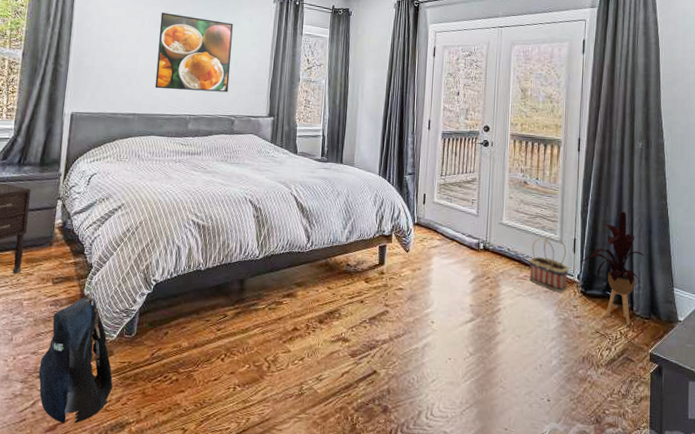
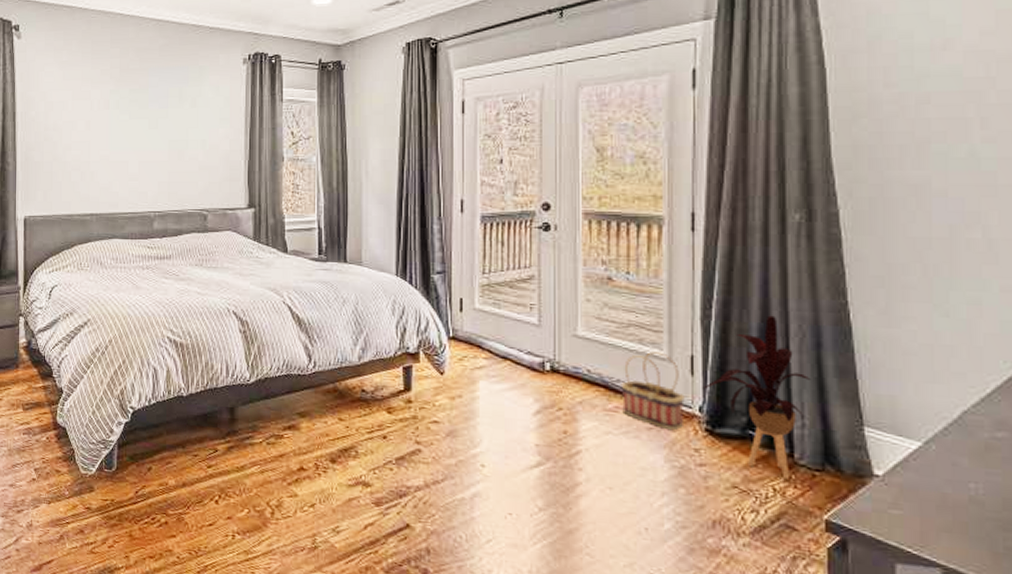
backpack: present [38,293,113,424] -> none [18,421,97,565]
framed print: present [155,12,233,93] -> none [111,90,197,183]

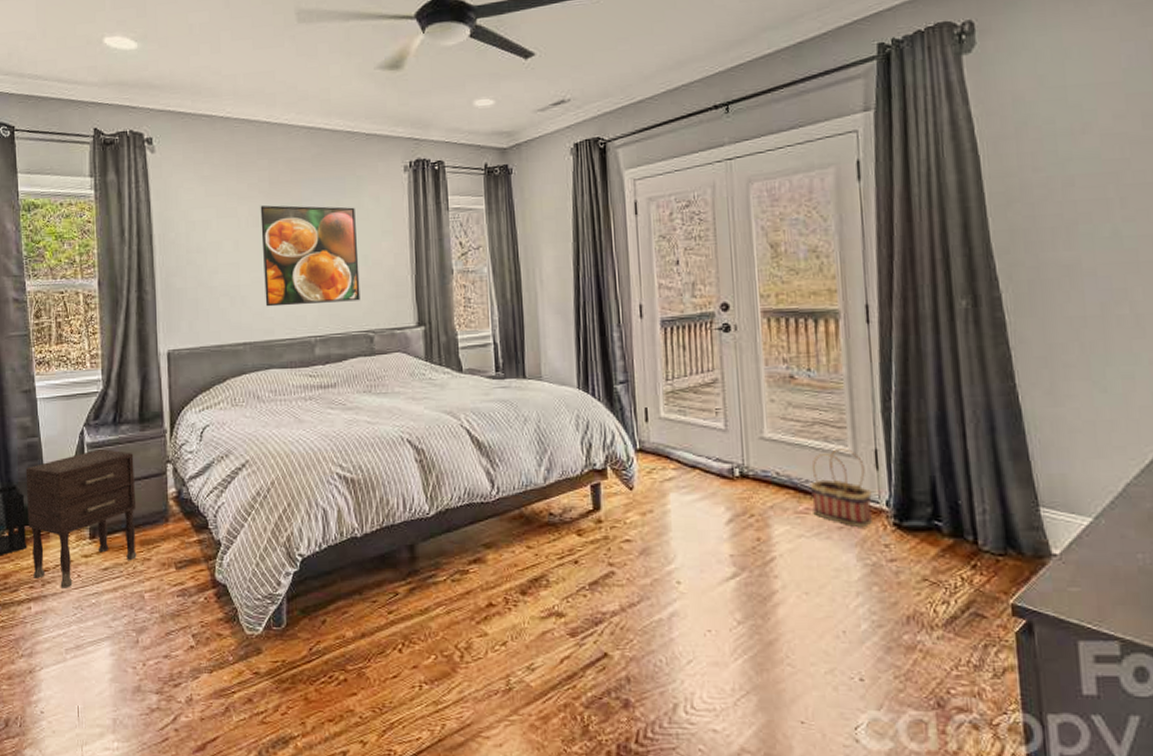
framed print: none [111,90,197,183] -> present [260,205,361,307]
house plant: present [702,315,810,480] -> none [887,403,988,568]

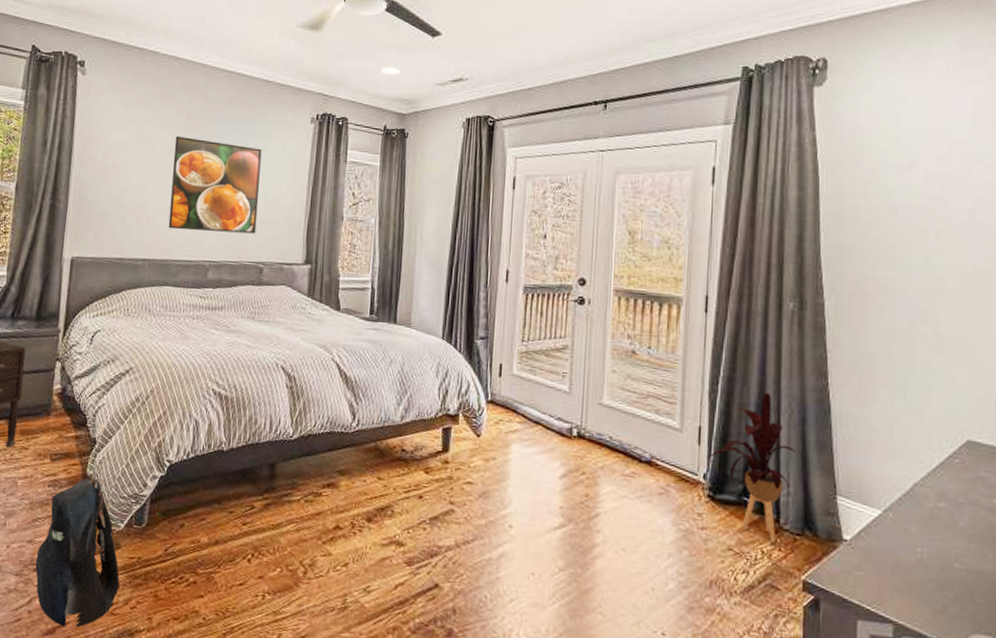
backpack: none [175,578,267,742] -> present [35,474,120,628]
basket: present [809,449,872,528] -> none [638,422,692,496]
house plant: none [887,403,988,568] -> present [707,392,796,543]

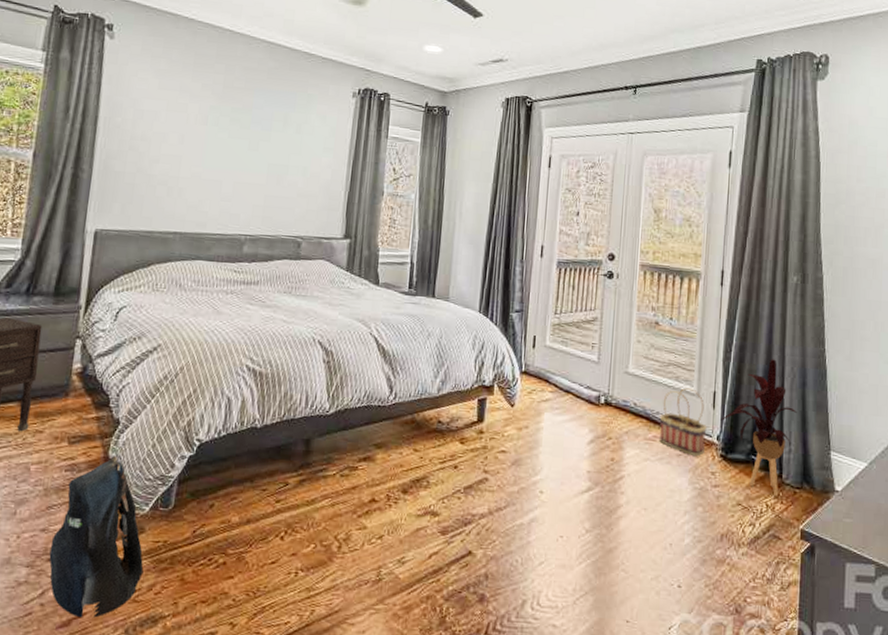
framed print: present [168,136,262,234] -> none [201,106,302,208]
basket: none [638,422,692,496] -> present [659,388,707,457]

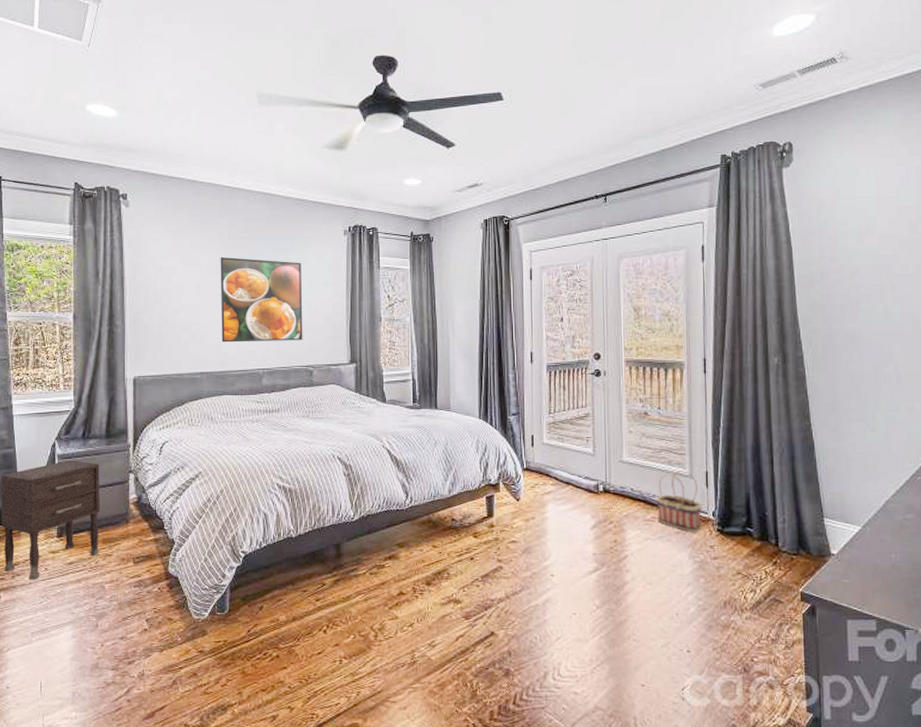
backpack: present [49,456,144,618] -> none [130,571,210,710]
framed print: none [201,106,302,208] -> present [220,257,303,343]
house plant: present [720,359,797,497] -> none [714,437,788,564]

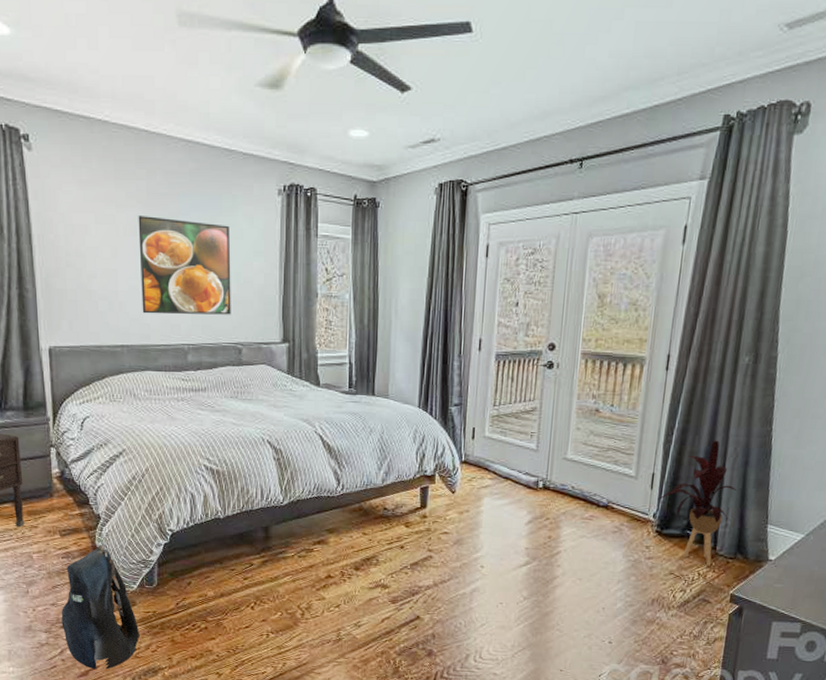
backpack: none [130,571,210,710] -> present [61,545,140,670]
basket: present [656,471,702,533] -> none [595,471,644,533]
house plant: none [714,437,788,564] -> present [658,440,737,567]

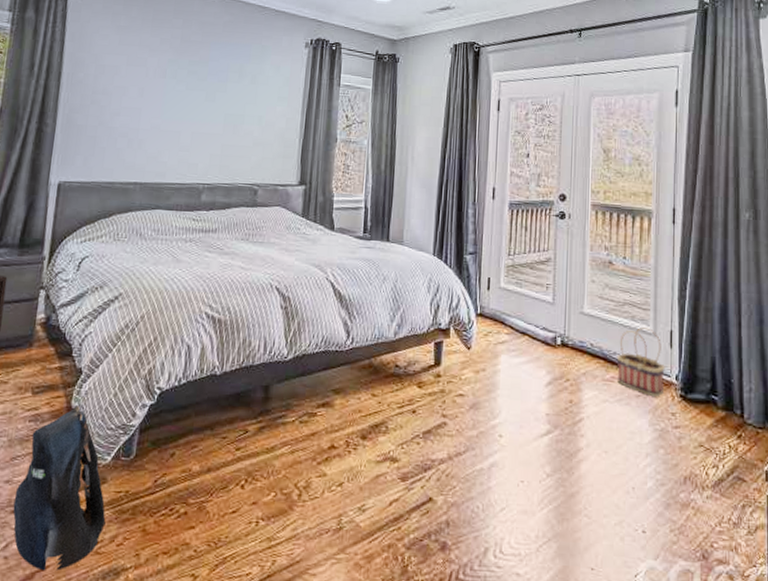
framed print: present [138,216,231,315] -> none [161,60,257,156]
basket: none [595,471,644,533] -> present [616,327,665,397]
house plant: present [658,440,737,567] -> none [678,296,756,438]

